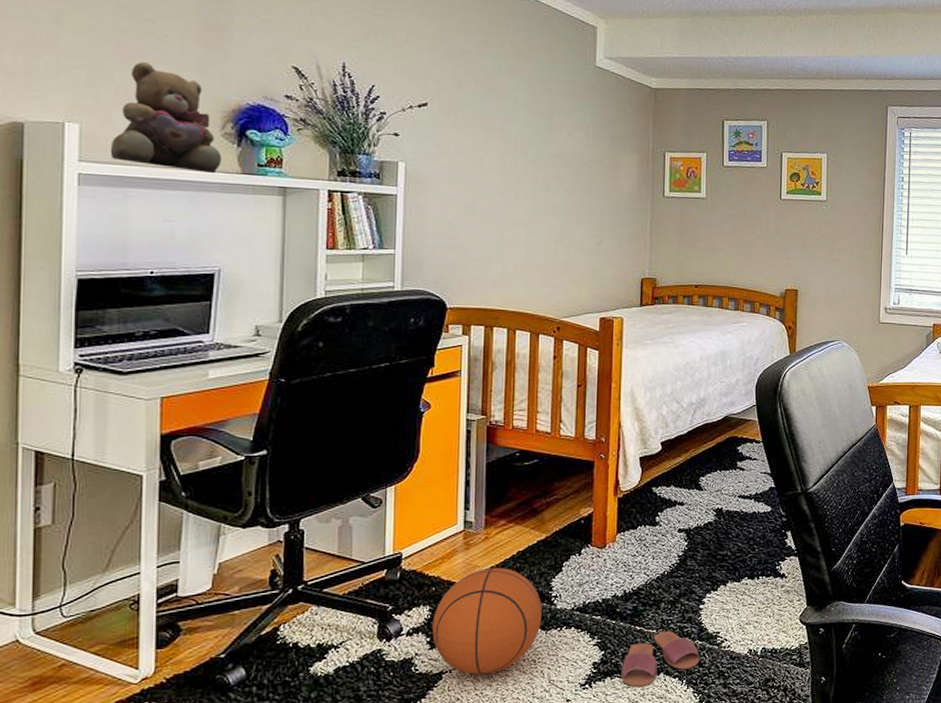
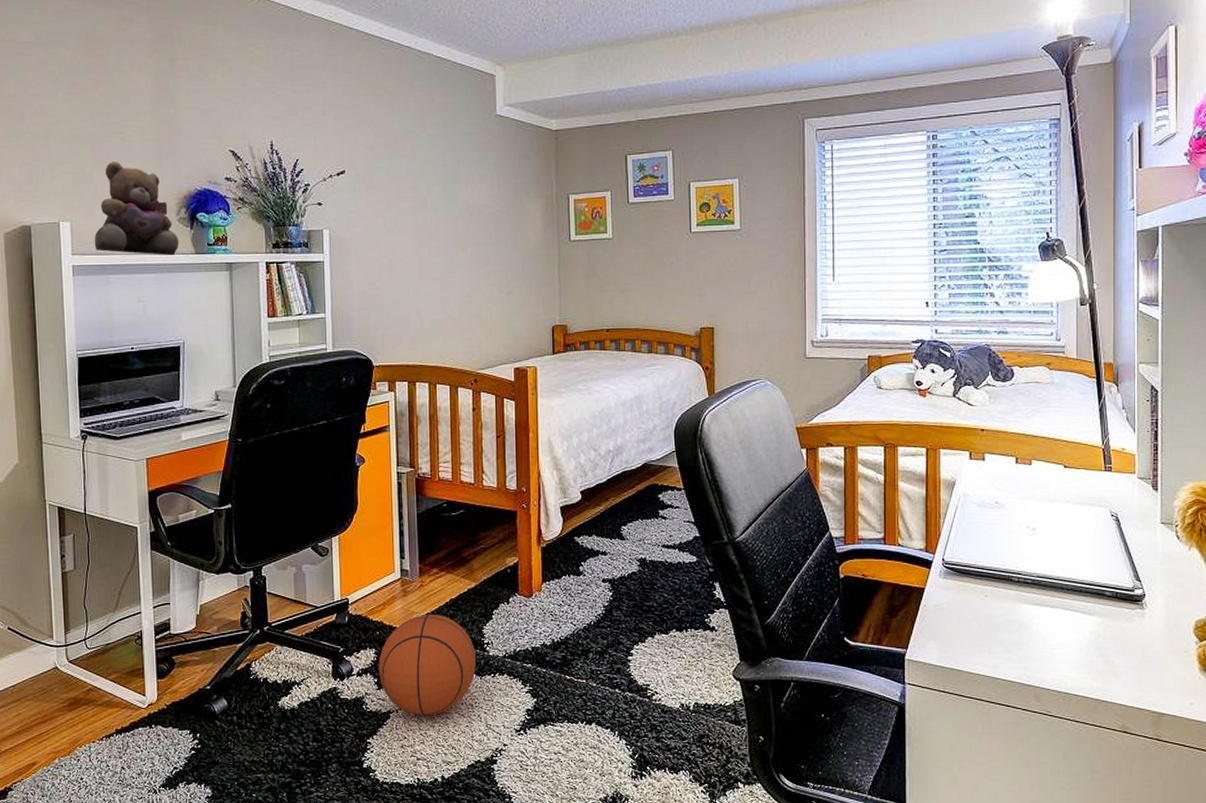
slippers: present [621,631,699,687] -> none [554,682,630,735]

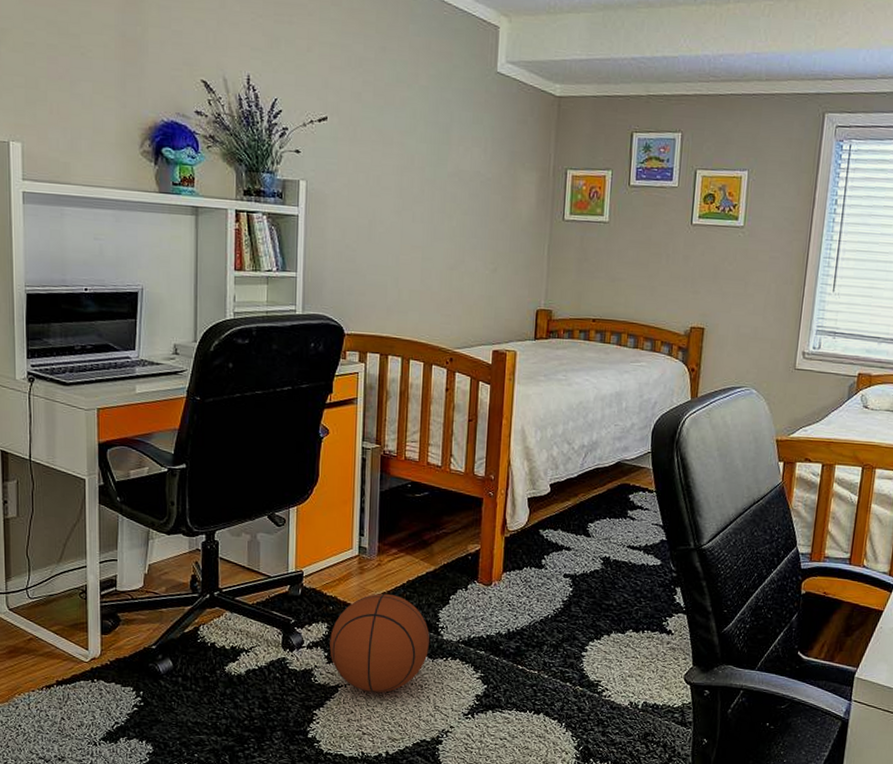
teddy bear: present [94,162,179,256] -> none [47,79,142,193]

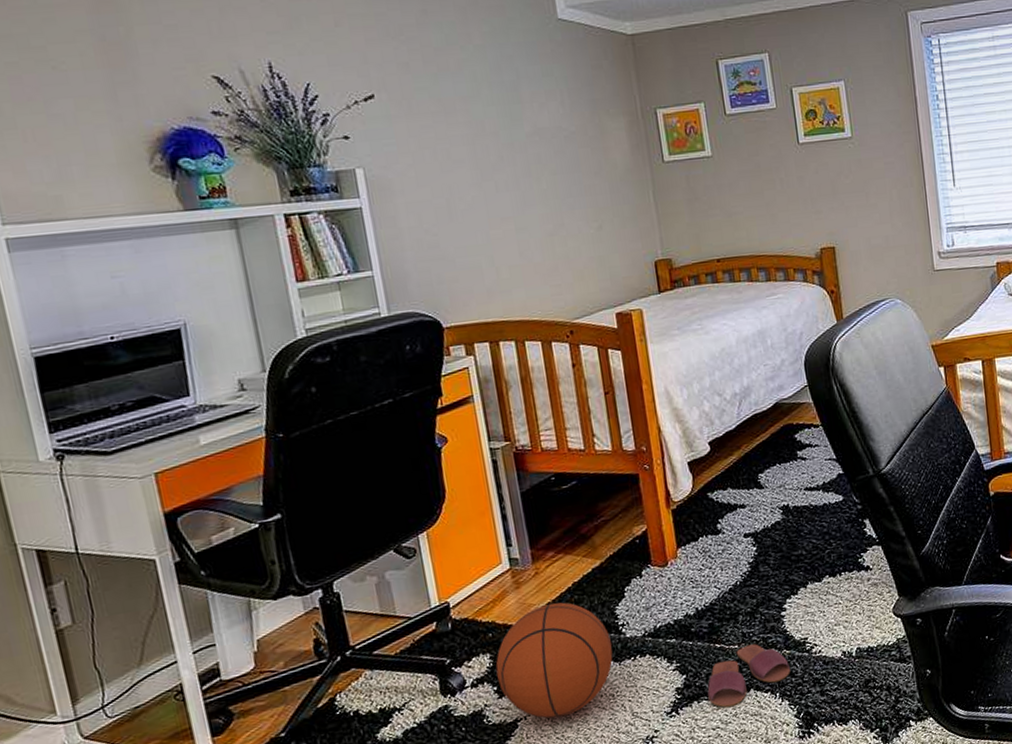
slippers: none [502,673,580,724] -> present [707,644,790,708]

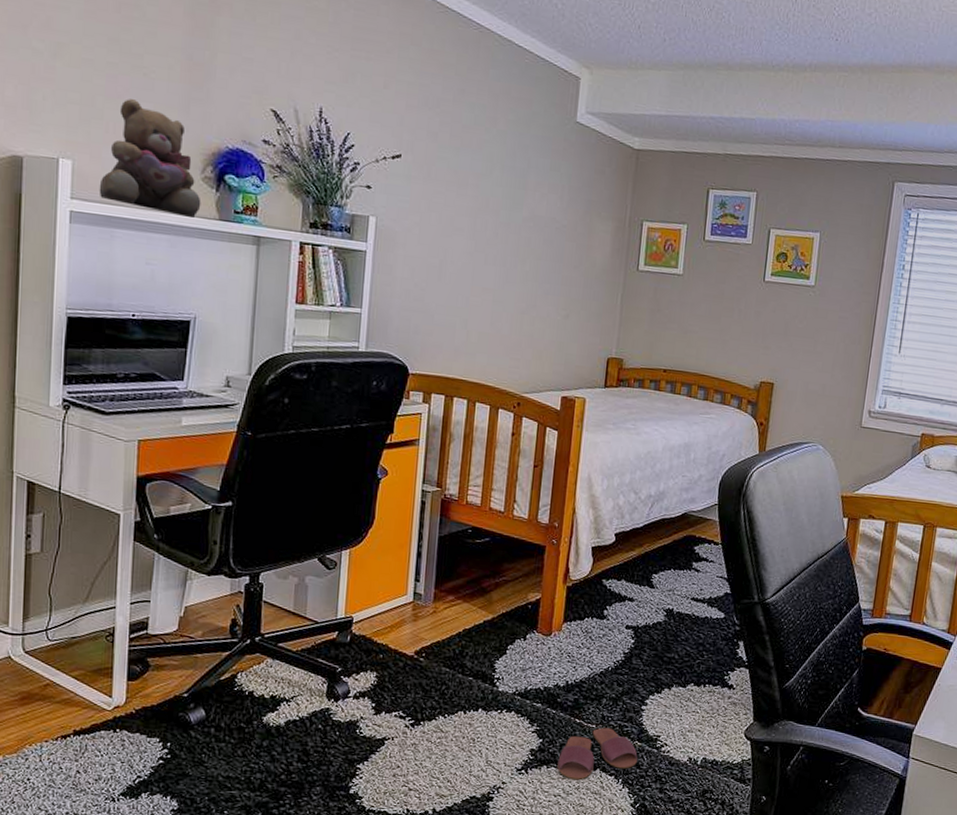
teddy bear: none [32,98,160,218] -> present [99,99,201,219]
basketball: present [495,602,613,719] -> none [377,641,485,747]

